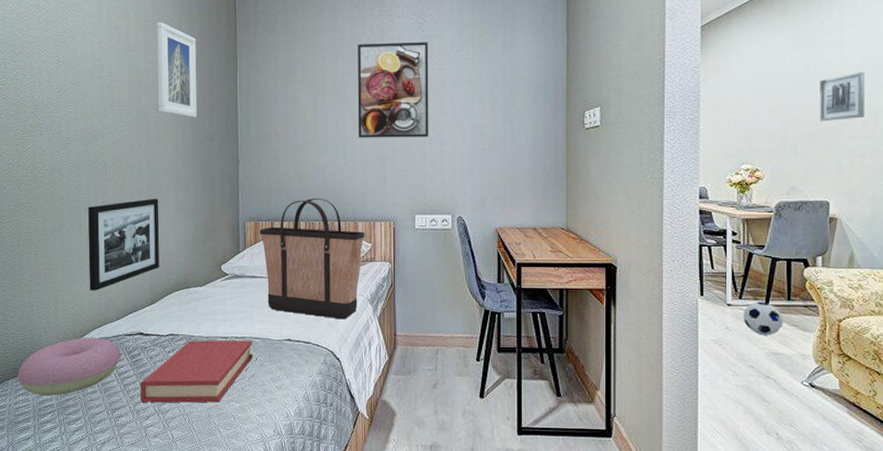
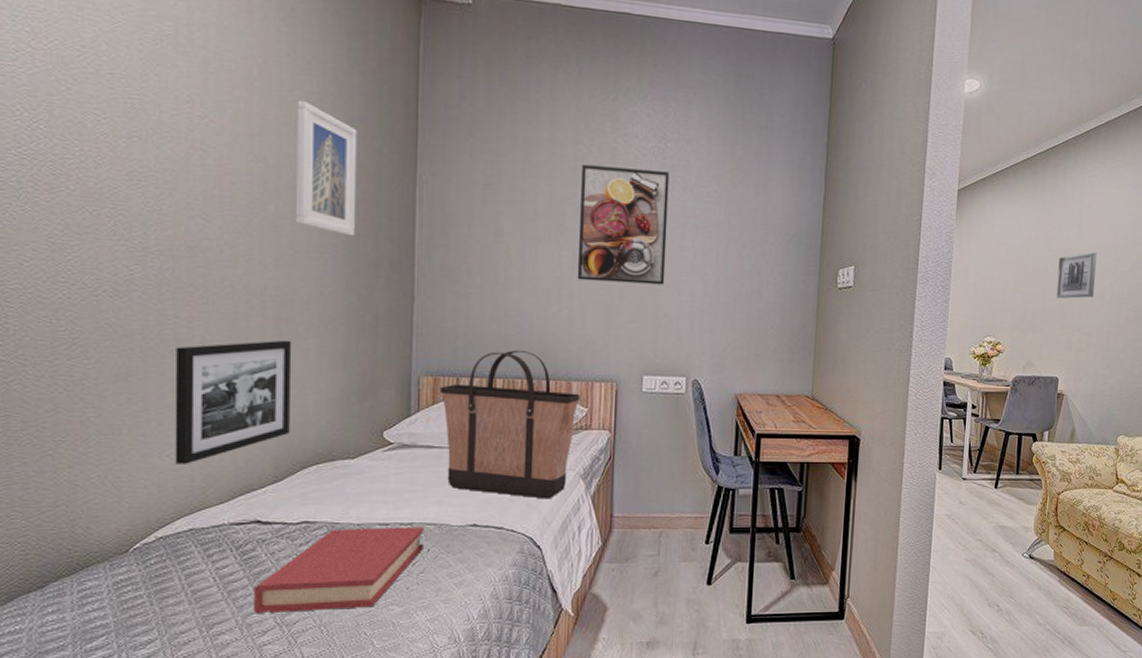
cushion: present [17,337,121,396] -> none [45,529,224,613]
soccer ball: present [743,301,783,335] -> none [976,475,1011,509]

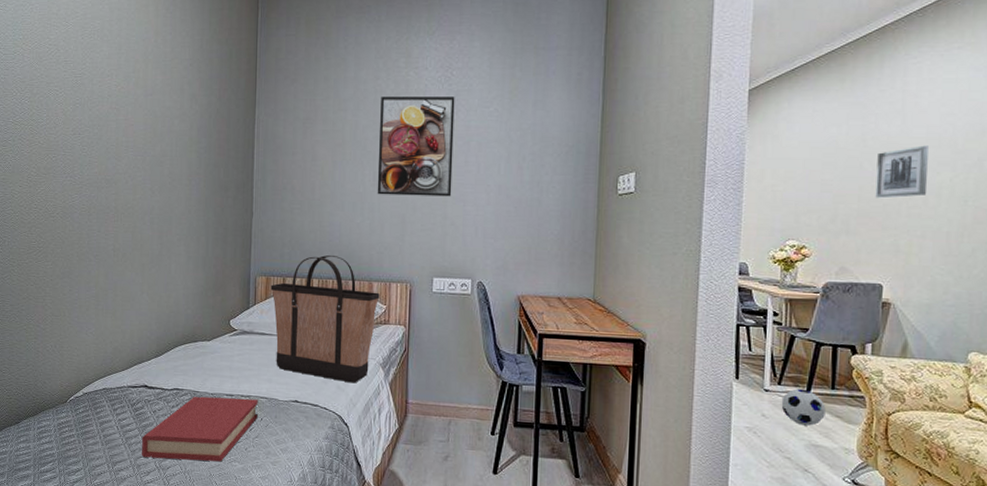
picture frame: present [175,340,292,464] -> none [95,247,170,340]
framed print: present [295,100,357,236] -> none [173,66,215,167]
soccer ball: none [976,475,1011,509] -> present [781,388,826,426]

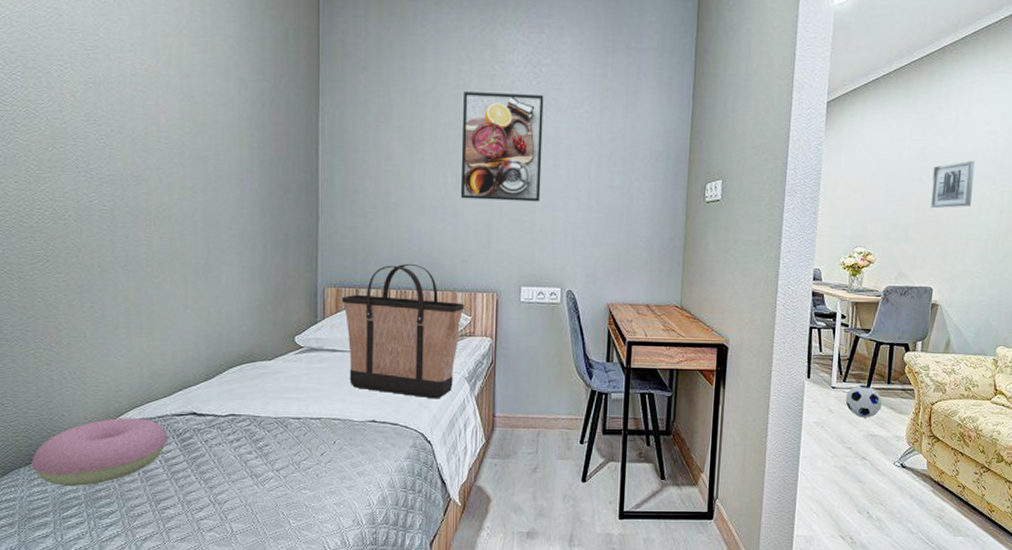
cushion: none [19,387,124,445] -> present [31,418,168,487]
hardback book: present [142,396,258,462] -> none [192,421,330,492]

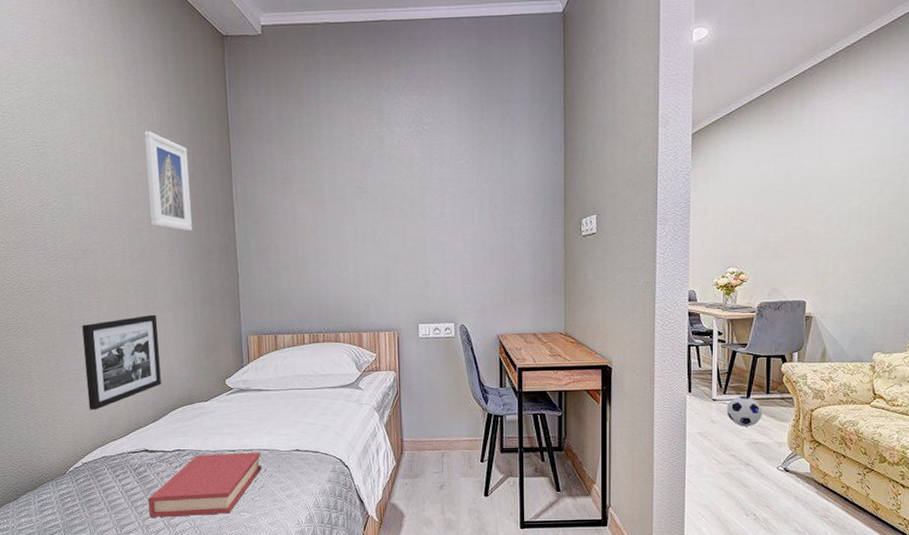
cushion: present [31,418,168,487] -> none [18,457,127,517]
picture frame: none [126,256,219,363] -> present [82,314,161,410]
hardback book: none [192,421,330,492] -> present [148,452,261,517]
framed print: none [218,44,269,164] -> present [144,130,192,231]
shopping bag: present [341,264,465,399] -> none [263,310,370,428]
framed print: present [460,91,544,202] -> none [356,151,431,249]
wall art: present [930,160,975,209] -> none [799,177,841,226]

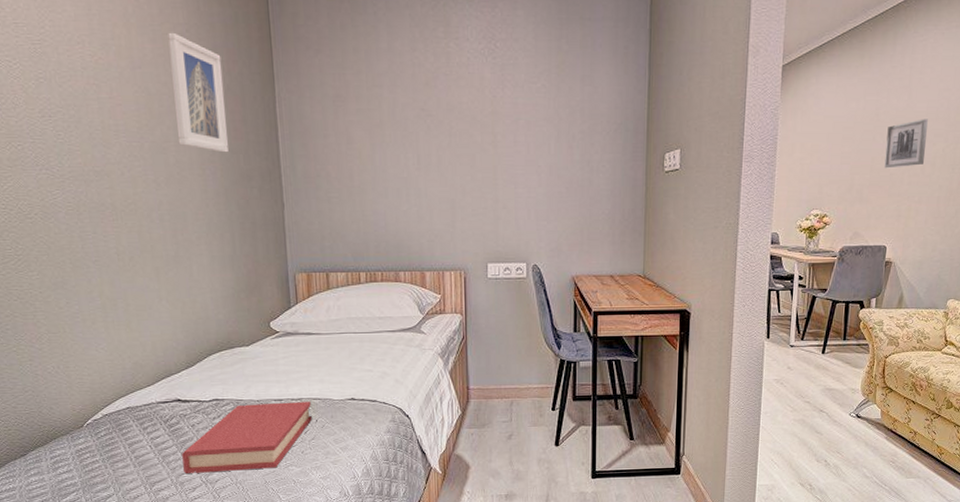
picture frame: present [82,314,161,410] -> none [97,247,195,355]
soccer ball: present [726,396,762,427] -> none [803,342,838,373]
wall art: none [799,177,841,226] -> present [884,119,928,169]

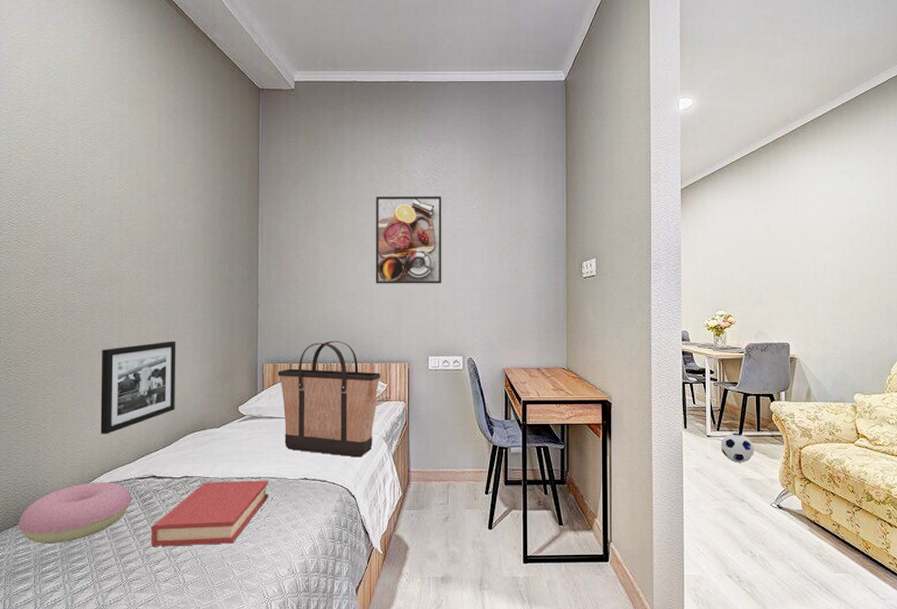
cushion: none [26,407,156,475] -> present [18,482,132,545]
picture frame: none [97,247,195,355] -> present [100,341,176,434]
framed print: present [168,32,229,153] -> none [178,169,219,263]
shopping bag: none [313,247,433,375] -> present [278,341,381,458]
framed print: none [420,71,502,179] -> present [375,196,442,284]
soccer ball: none [803,342,838,373] -> present [720,432,754,463]
wall art: present [884,119,928,169] -> none [779,232,817,275]

